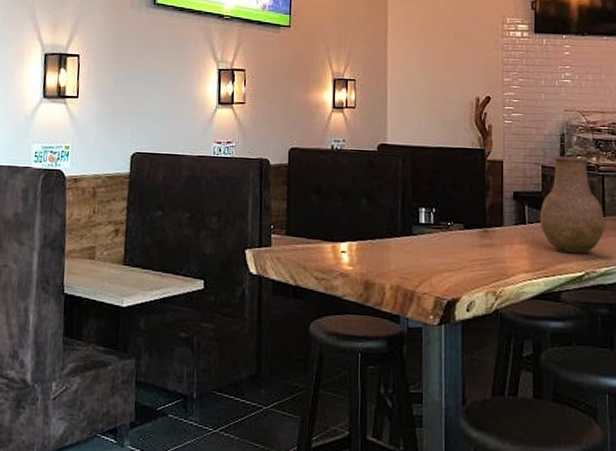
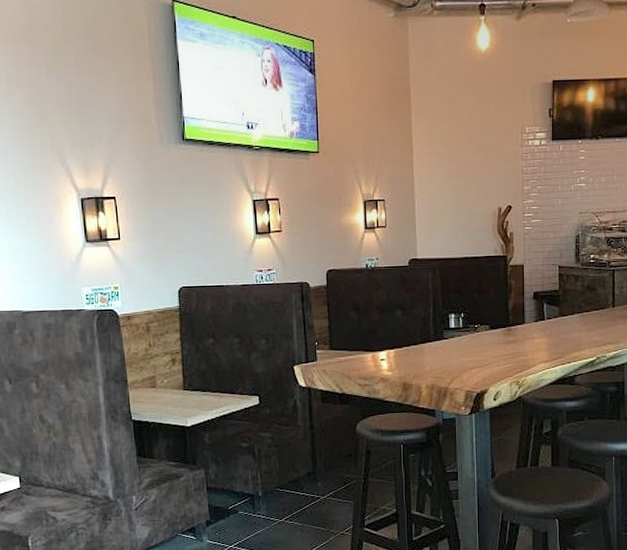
vase: present [539,156,605,254] -> none [556,254,615,343]

